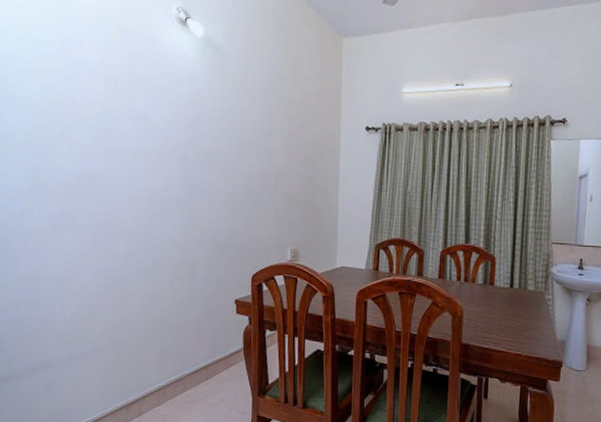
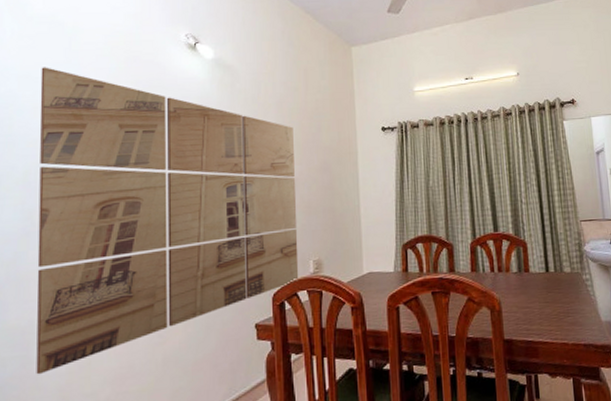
wall art: none [38,29,279,318] -> present [36,67,299,375]

